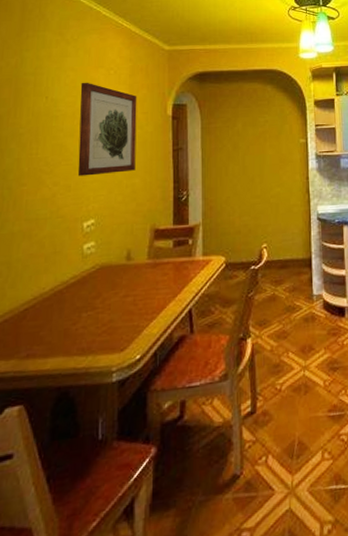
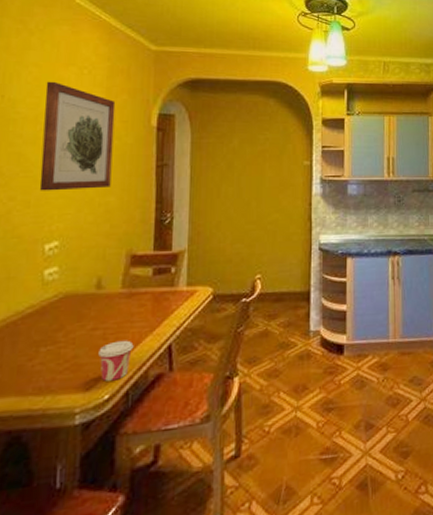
cup: none [130,305,160,343] -> present [98,340,134,381]

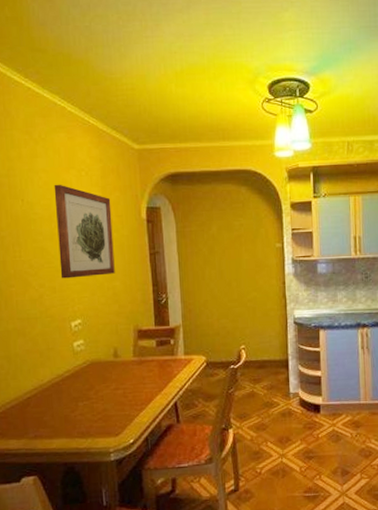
cup: present [98,340,134,381] -> none [122,398,148,429]

